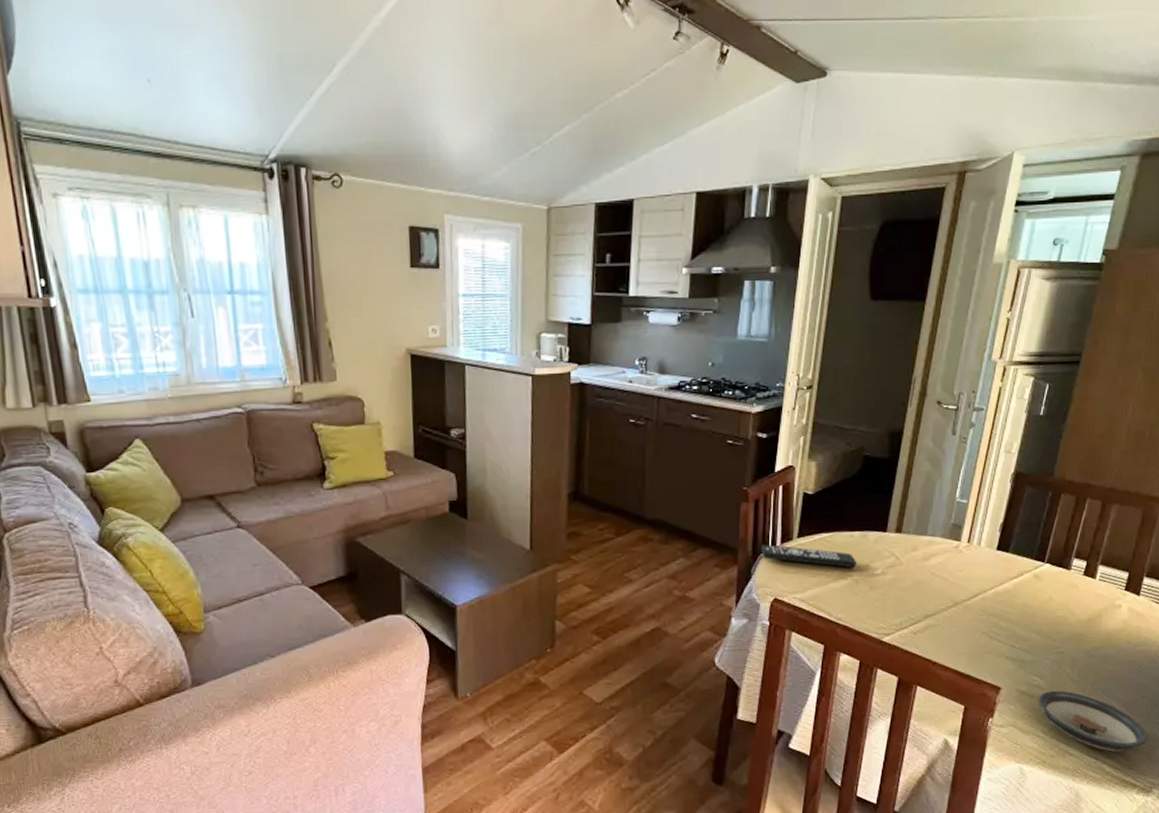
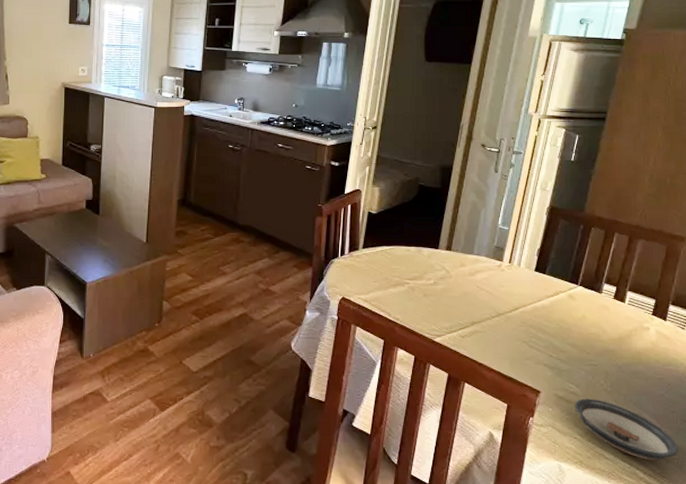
remote control: present [761,544,856,568] -> none [332,251,412,277]

